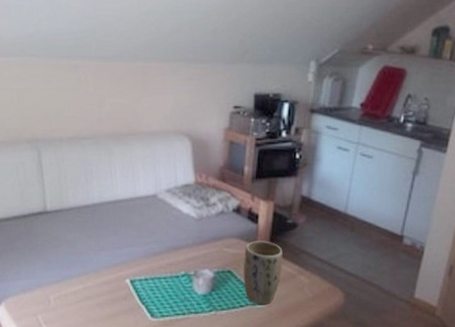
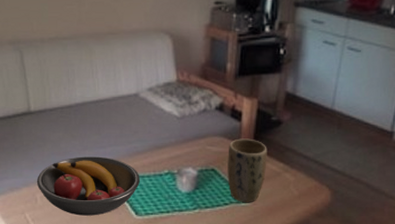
fruit bowl: none [50,257,156,318] -> present [36,156,140,216]

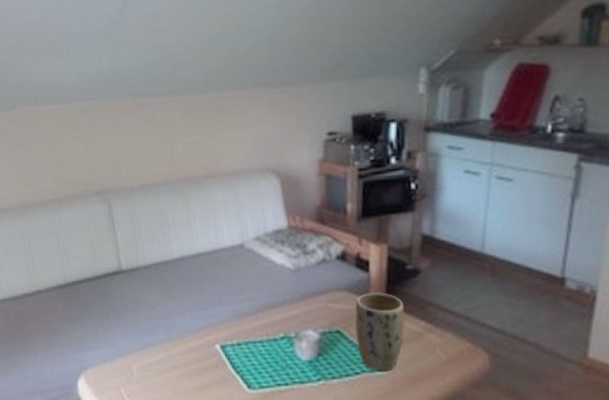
fruit bowl: present [36,156,140,216] -> none [131,319,251,390]

